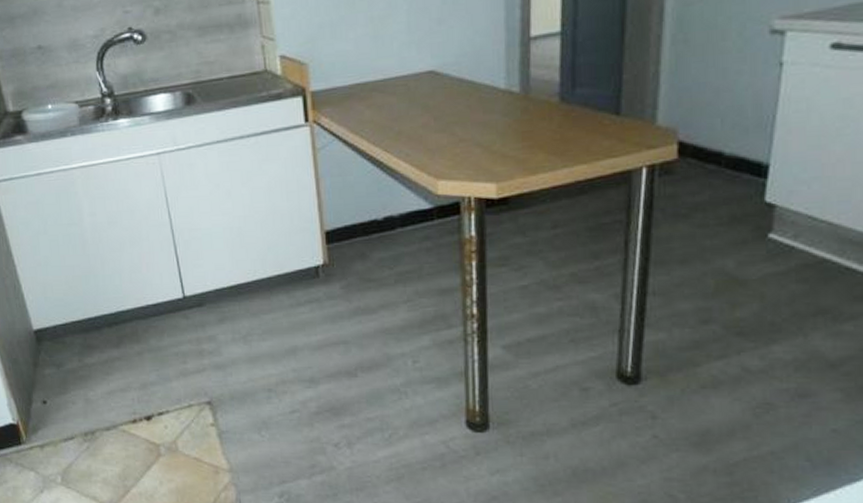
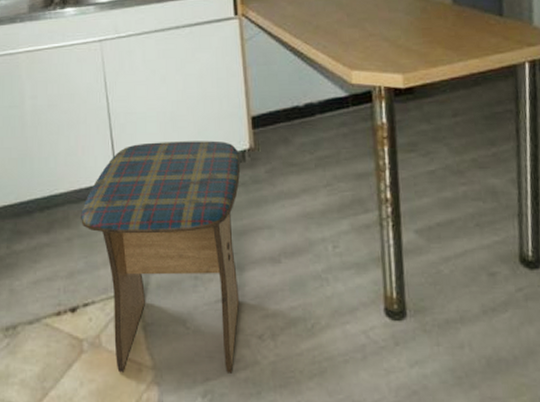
stool: none [149,256,315,477] -> present [80,140,241,373]

